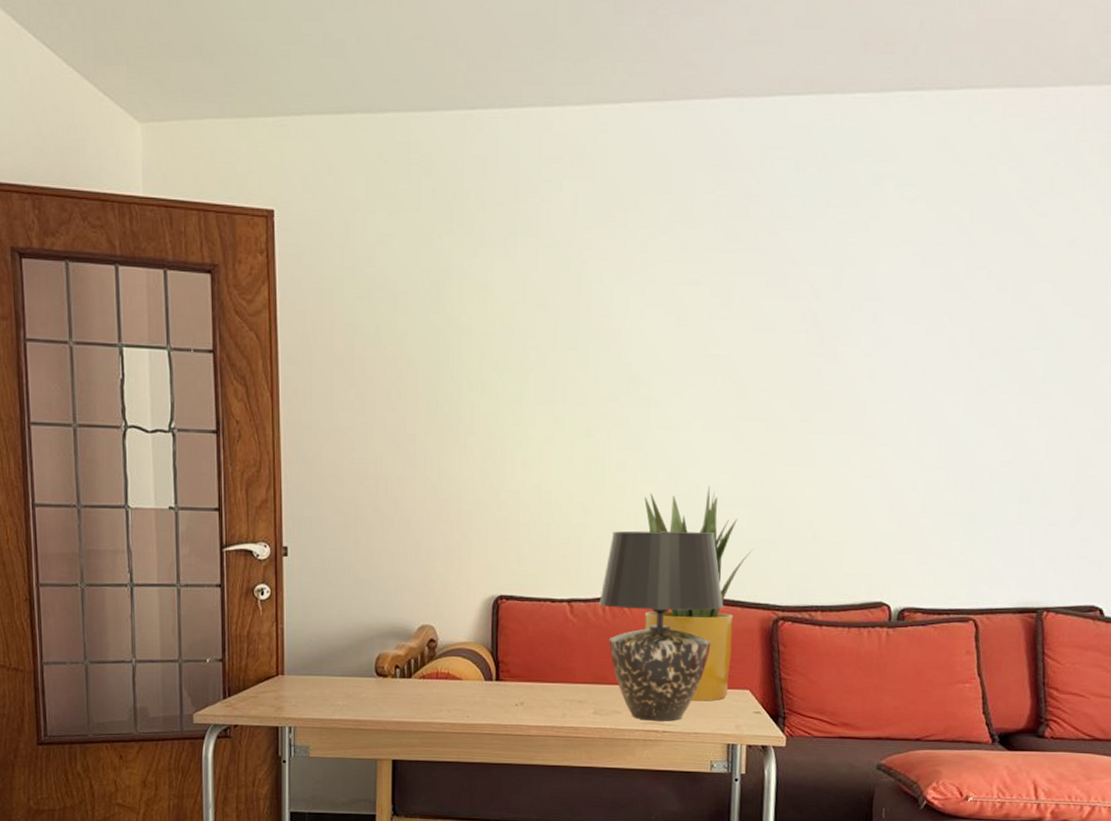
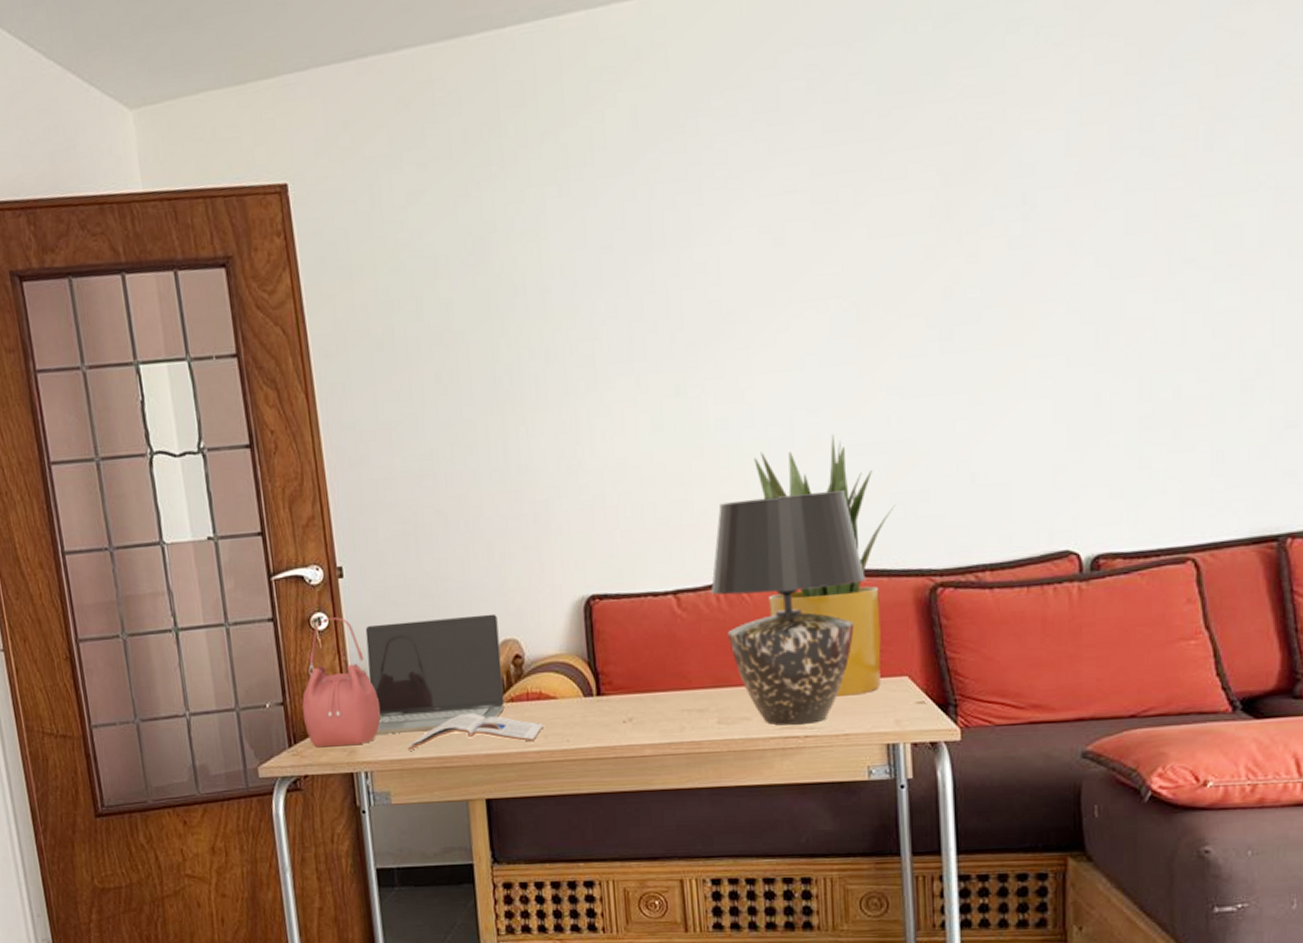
handbag: none [238,589,309,703] -> present [302,617,381,747]
laptop: none [301,600,418,697] -> present [365,613,505,734]
magazine: none [329,685,448,715] -> present [407,713,543,751]

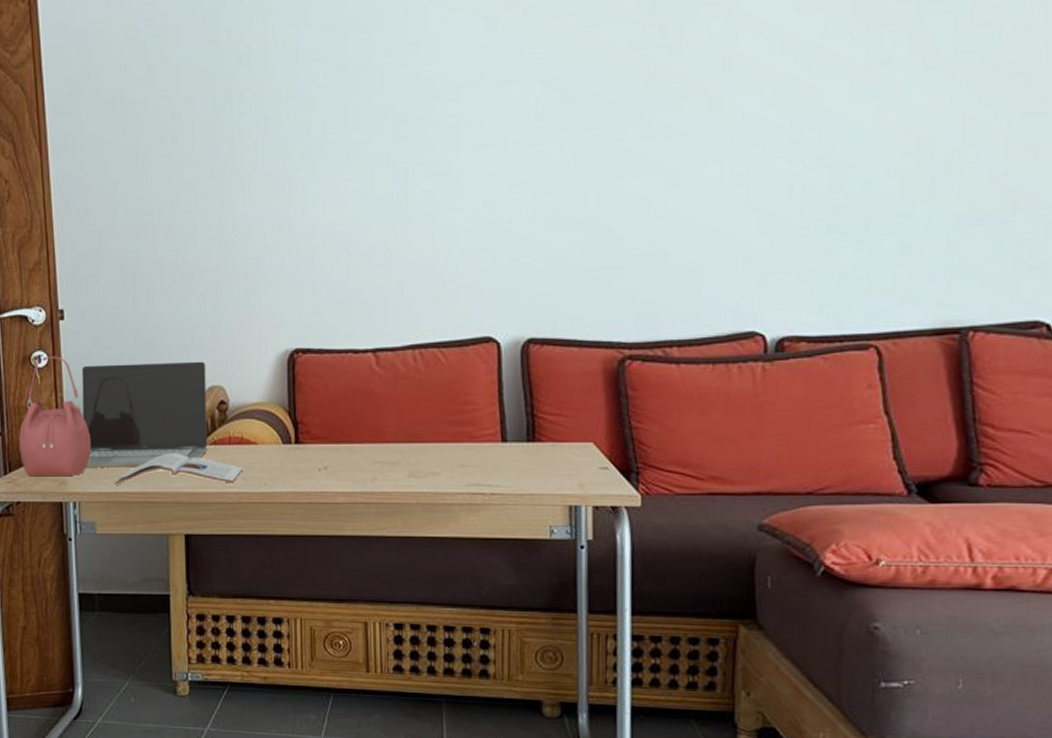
table lamp: present [710,490,866,726] -> none [408,263,557,482]
planter: present [754,435,896,696] -> none [457,210,590,458]

